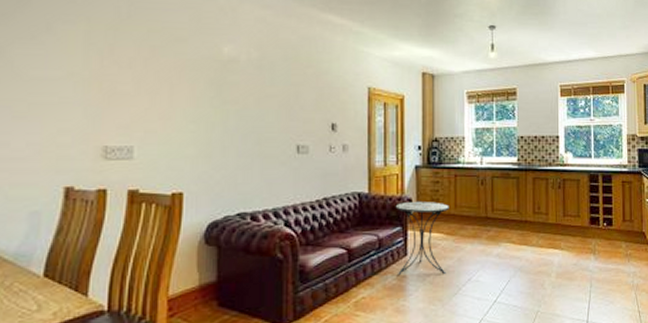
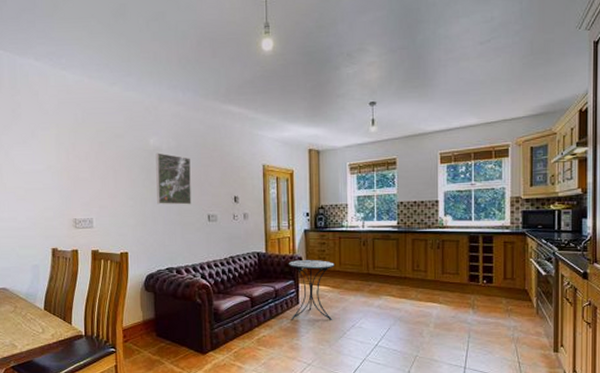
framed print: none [229,65,277,132] -> present [156,153,192,205]

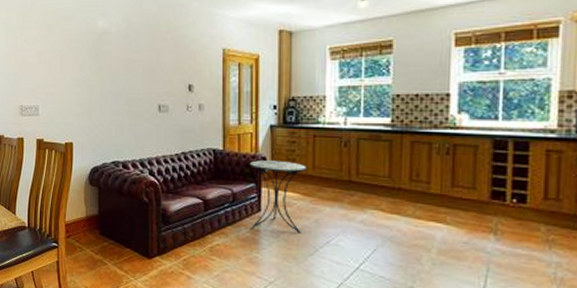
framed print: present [156,153,192,205] -> none [104,36,141,93]

